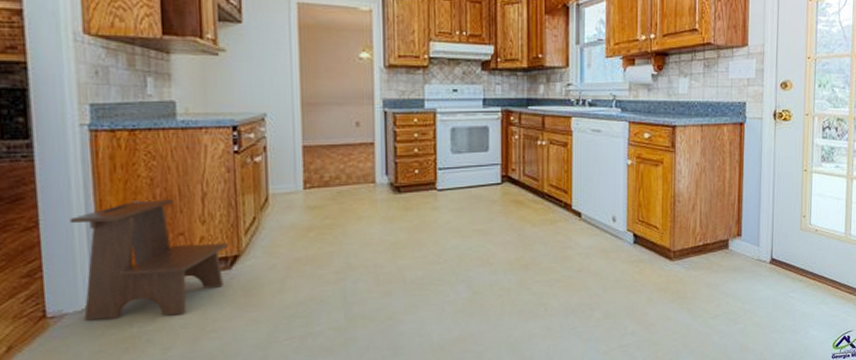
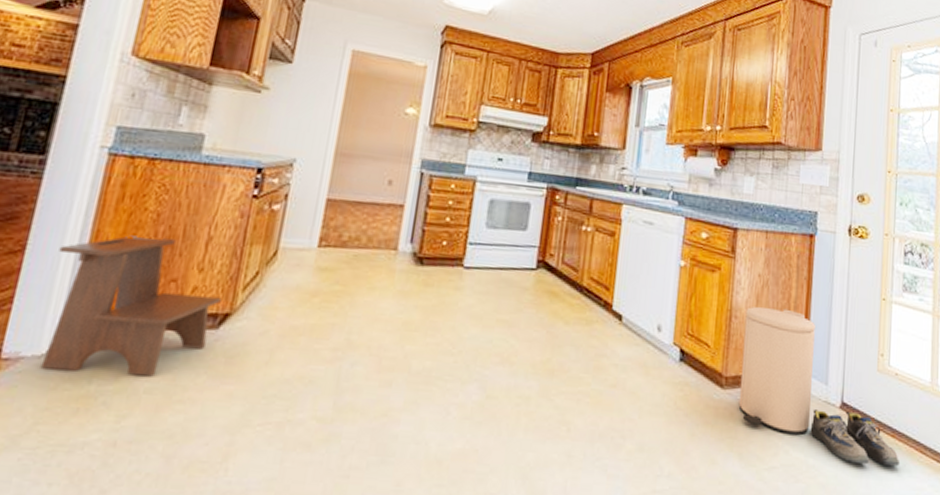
pedal bin: none [686,189,747,290] -> present [738,306,815,436]
shoe: none [746,265,820,304] -> present [810,409,901,466]

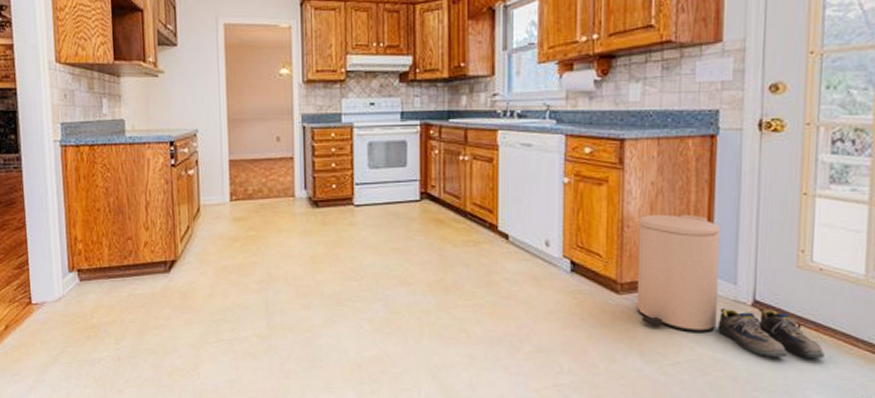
step stool: present [40,235,222,377] -> none [47,207,167,311]

